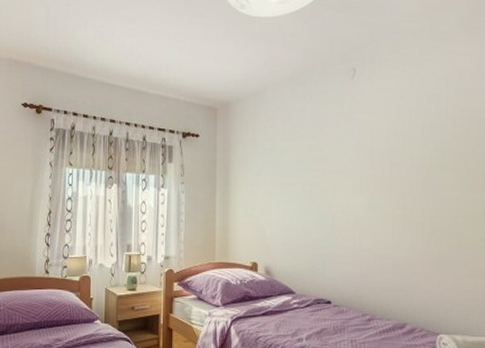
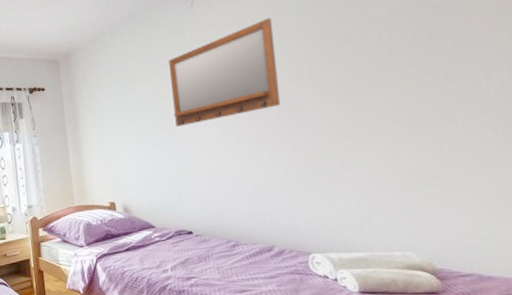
home mirror: none [325,102,425,193] -> present [169,17,281,127]

